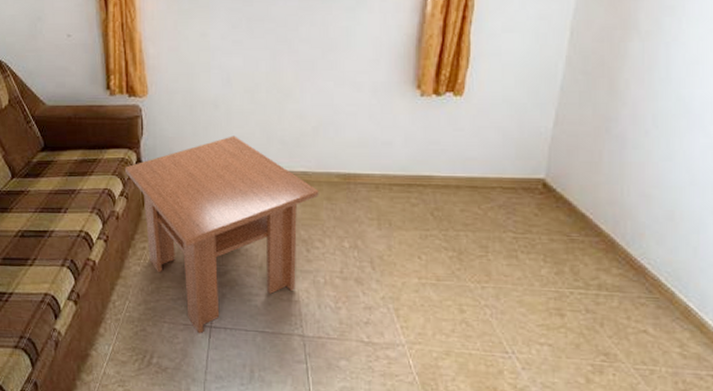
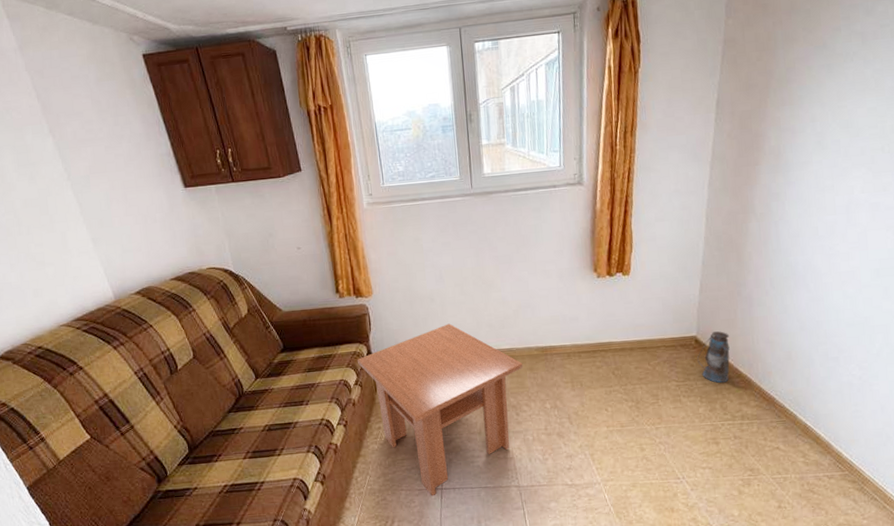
lantern: none [544,176,591,242] -> present [697,331,730,384]

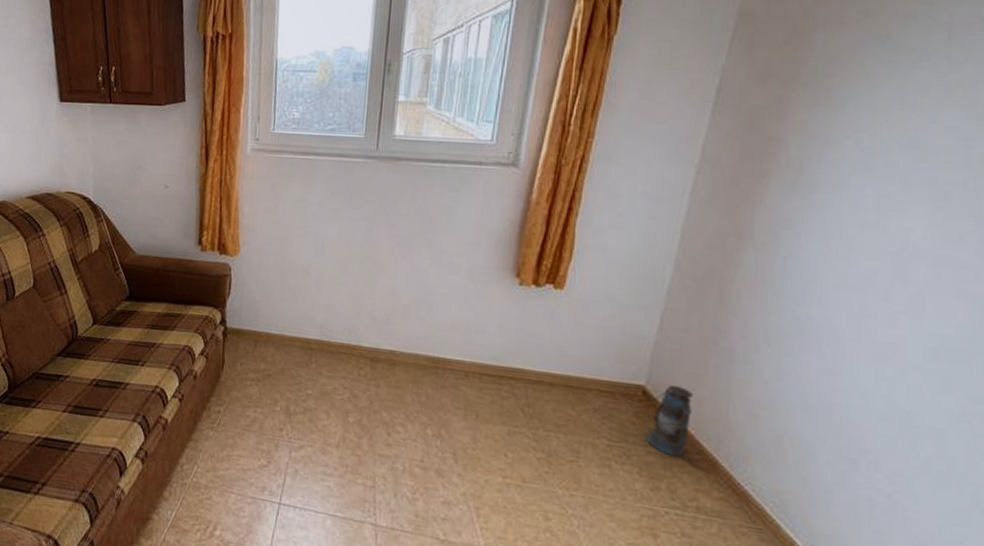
coffee table: present [357,323,523,496] -> none [207,305,406,510]

